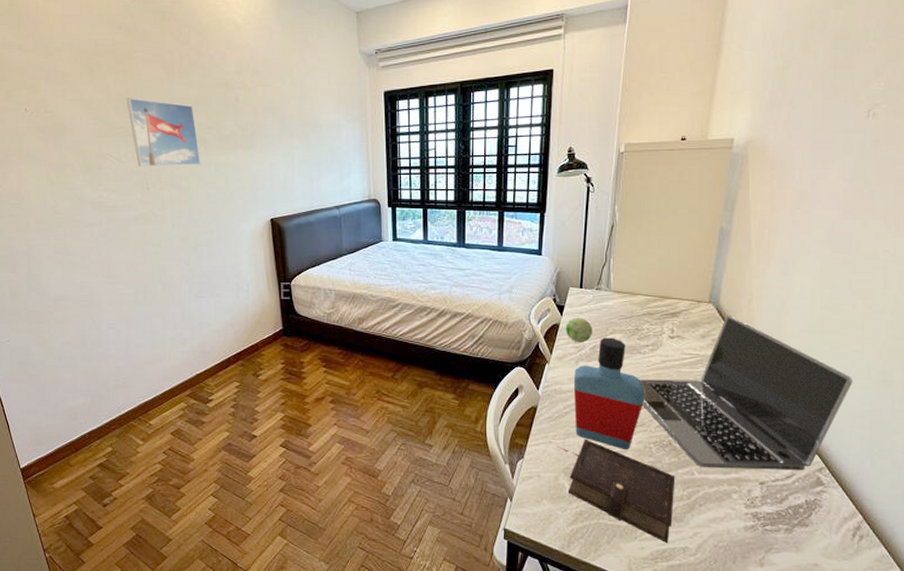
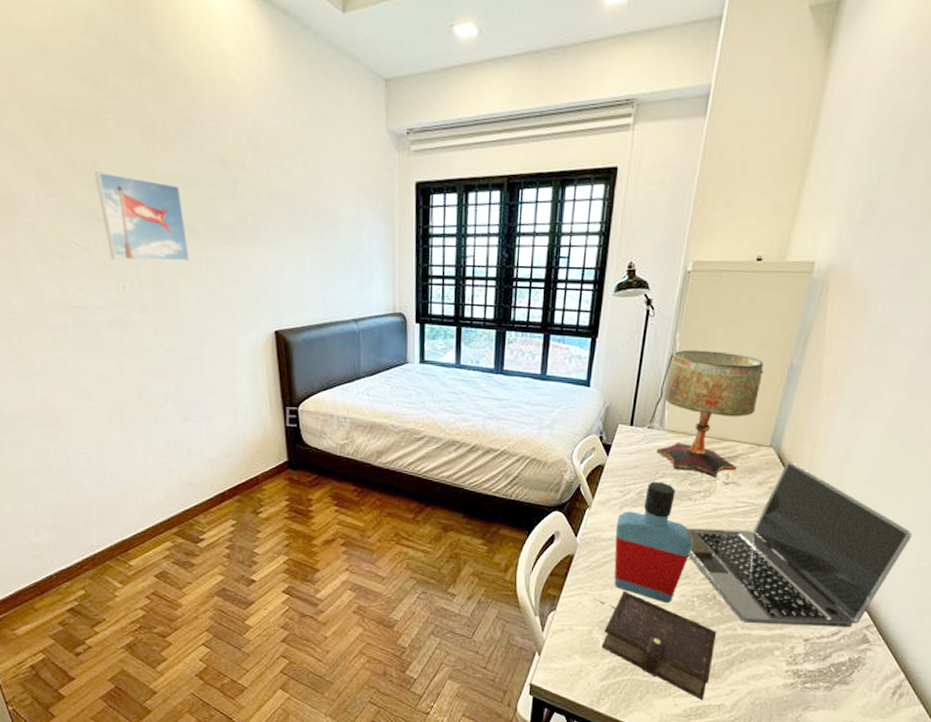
decorative ball: present [565,318,593,343] -> none [610,458,642,487]
table lamp: none [605,219,697,332] -> present [656,349,764,477]

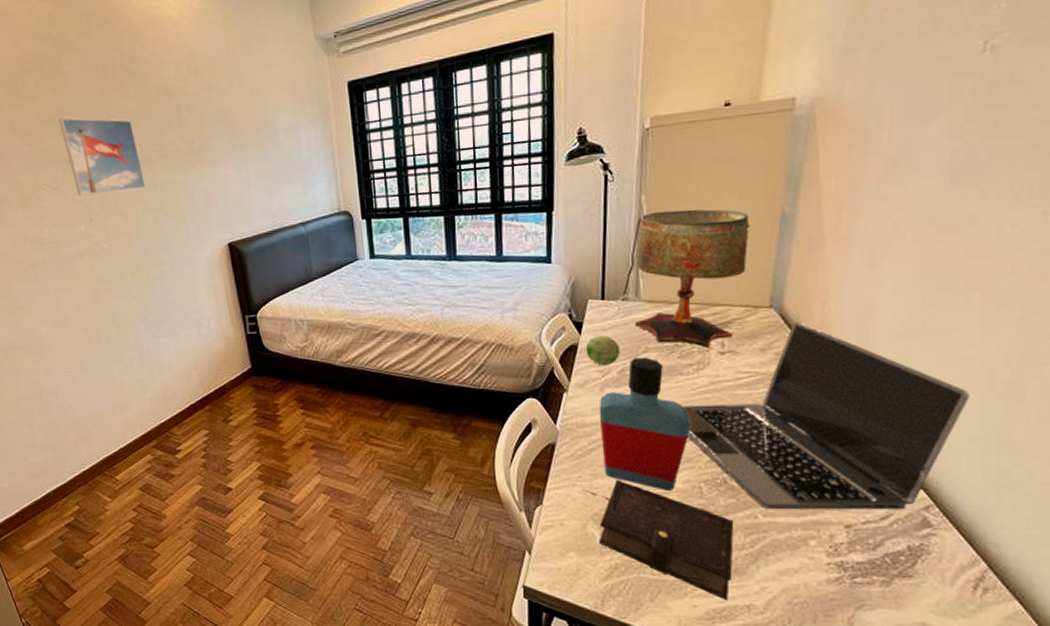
decorative ball: none [610,458,642,487] -> present [585,335,621,366]

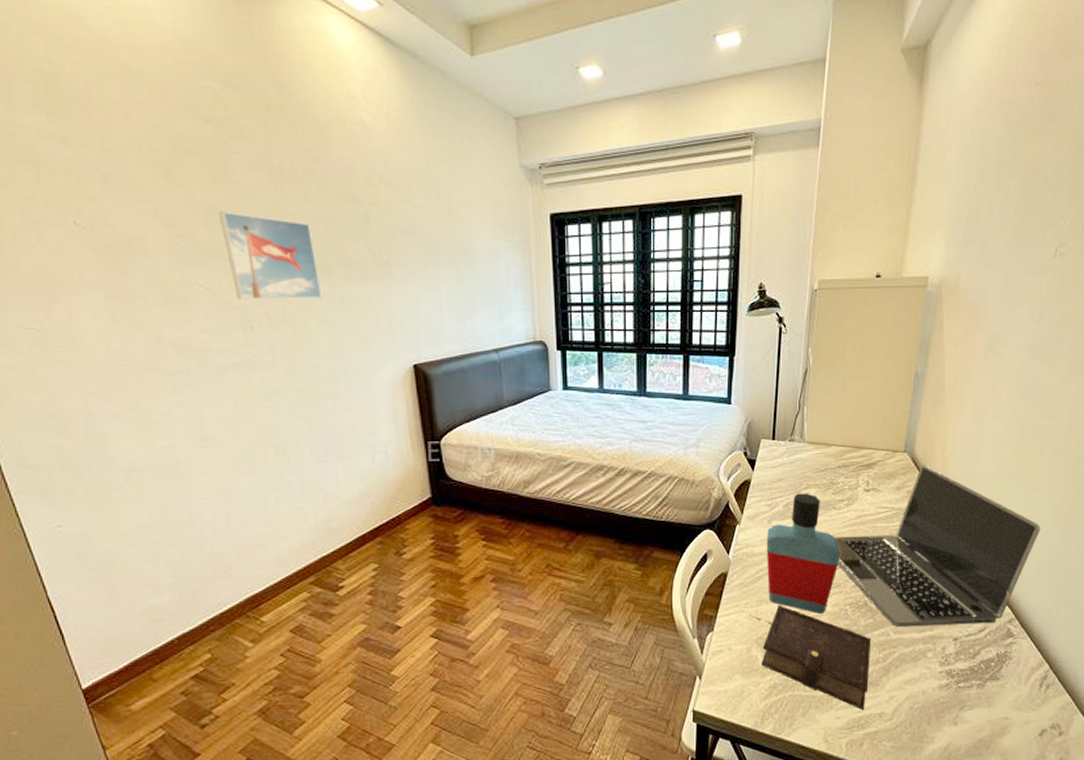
decorative ball: present [585,335,621,366] -> none [757,472,787,500]
table lamp: present [634,209,750,347] -> none [798,363,892,485]

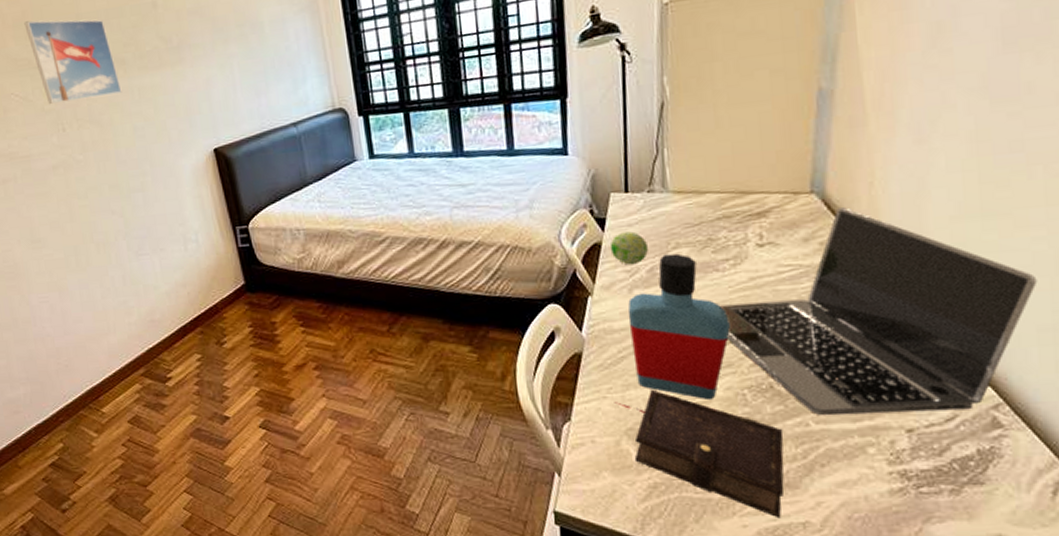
decorative ball: none [757,472,787,500] -> present [609,231,649,265]

